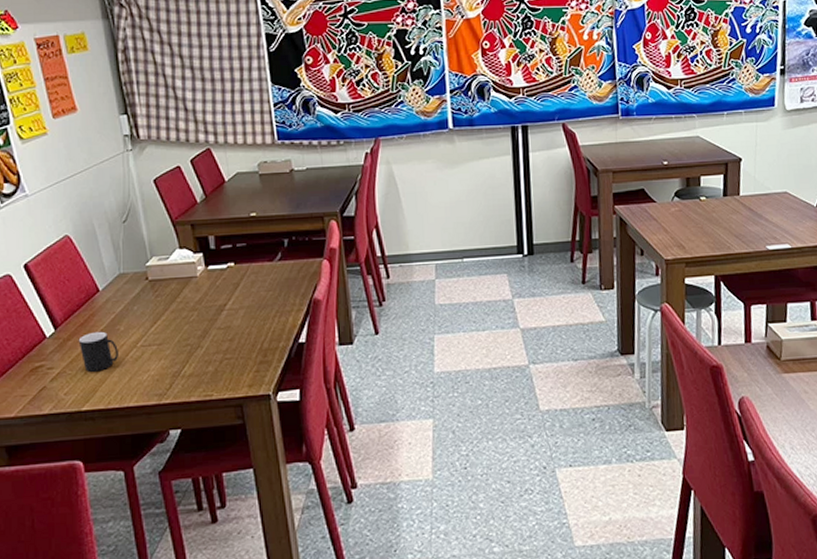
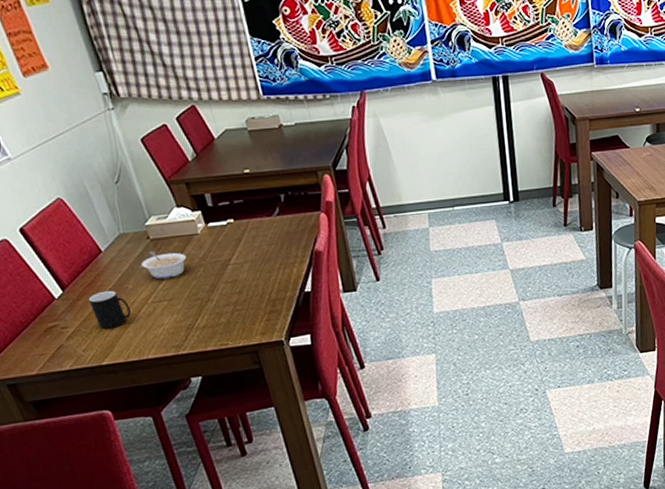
legume: none [136,292,182,322] -> present [141,250,187,280]

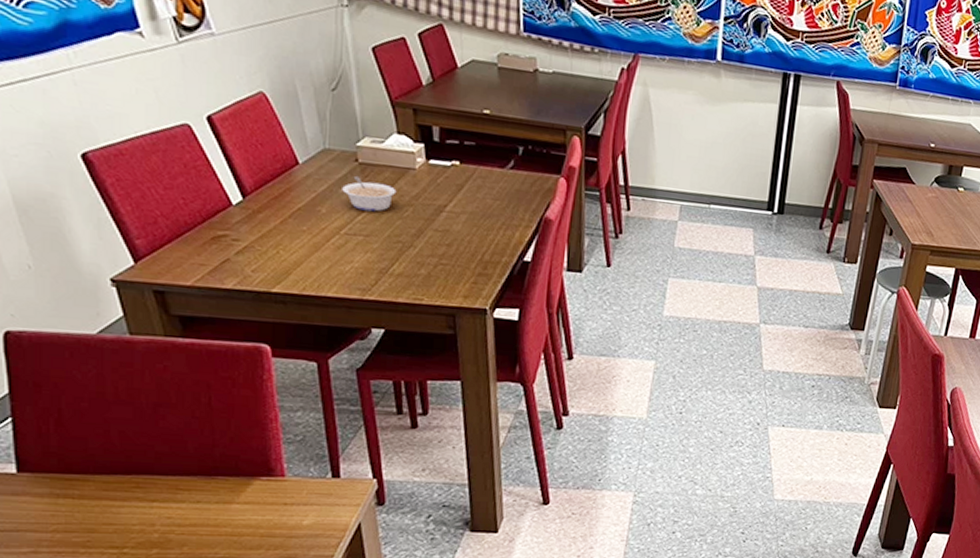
cup: present [88,290,131,329] -> none [271,208,318,253]

